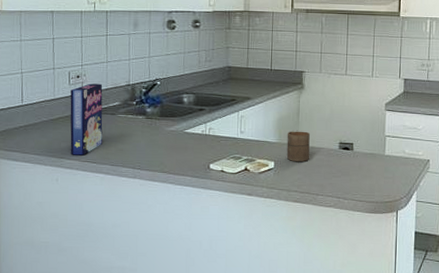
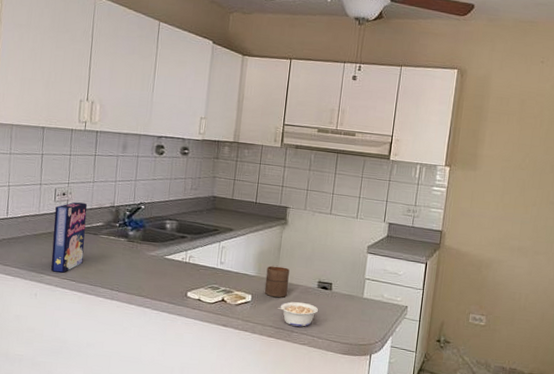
legume: none [300,164,341,189] -> present [276,301,318,327]

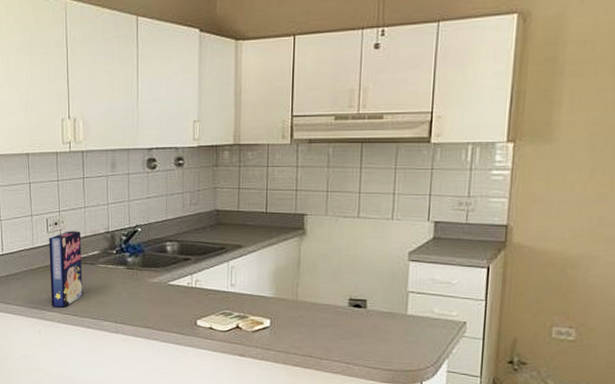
cup: present [264,265,290,298] -> none [284,284,313,321]
legume: present [276,301,318,327] -> none [301,324,351,353]

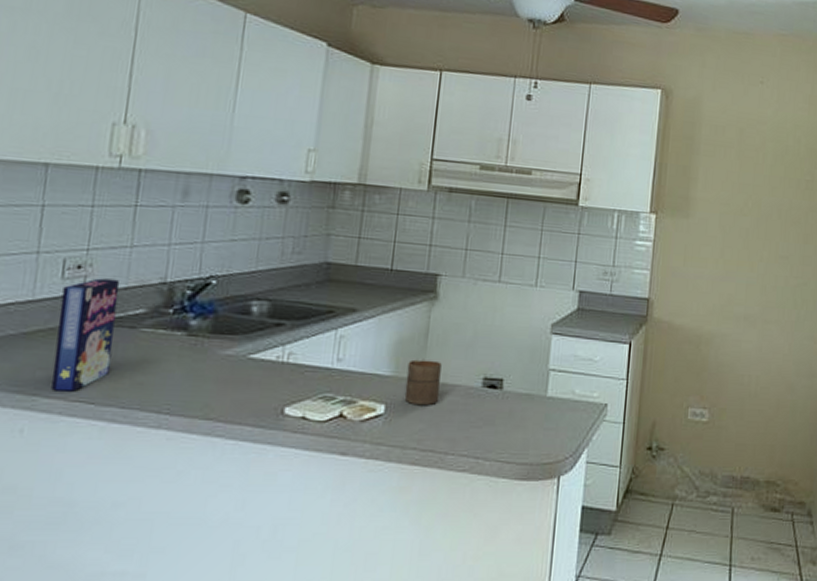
cup: none [284,284,313,321] -> present [404,359,442,406]

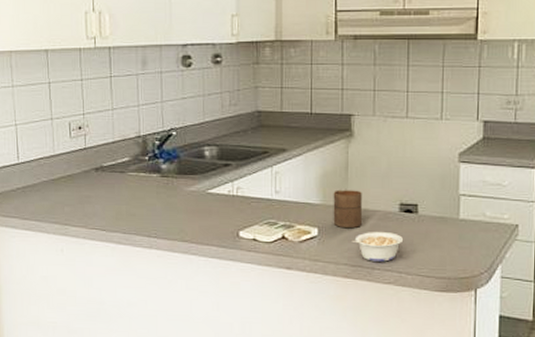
cereal box: present [51,278,120,392] -> none [72,136,111,222]
legume: none [423,409,484,445] -> present [350,231,403,262]

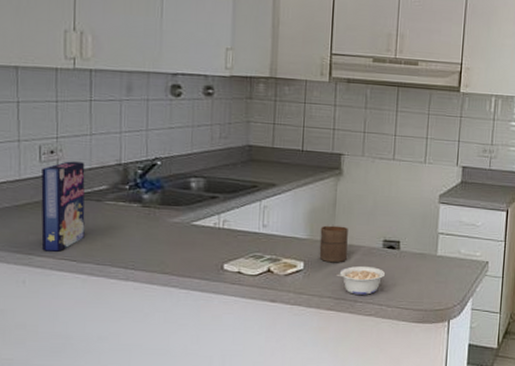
cereal box: none [72,136,111,222] -> present [41,161,85,252]

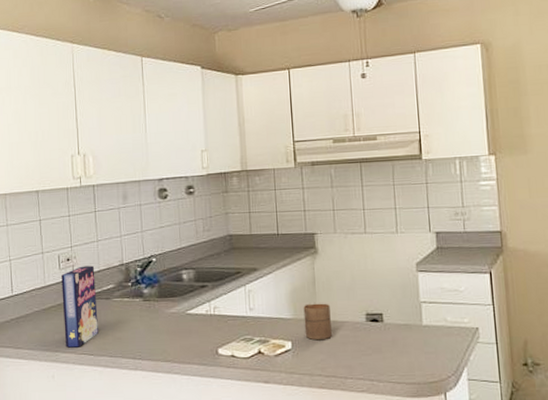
legume: present [335,265,385,295] -> none [322,341,372,371]

